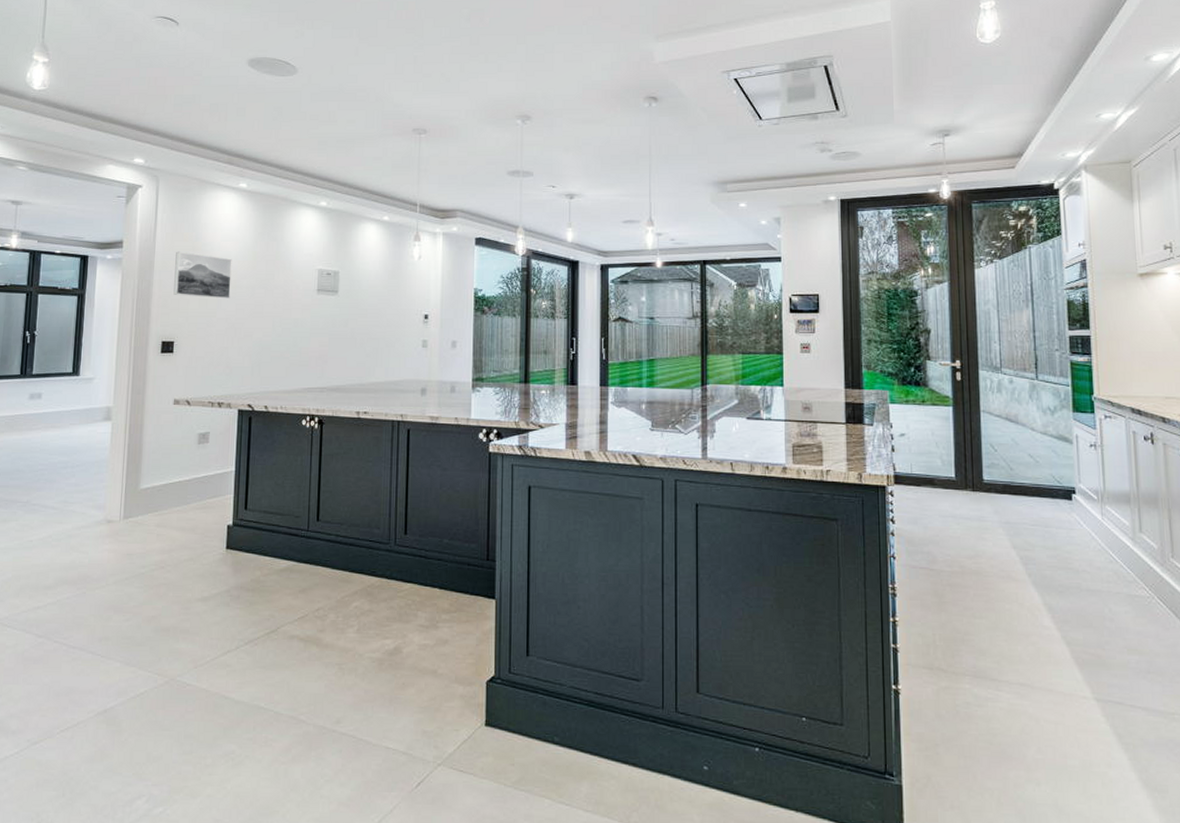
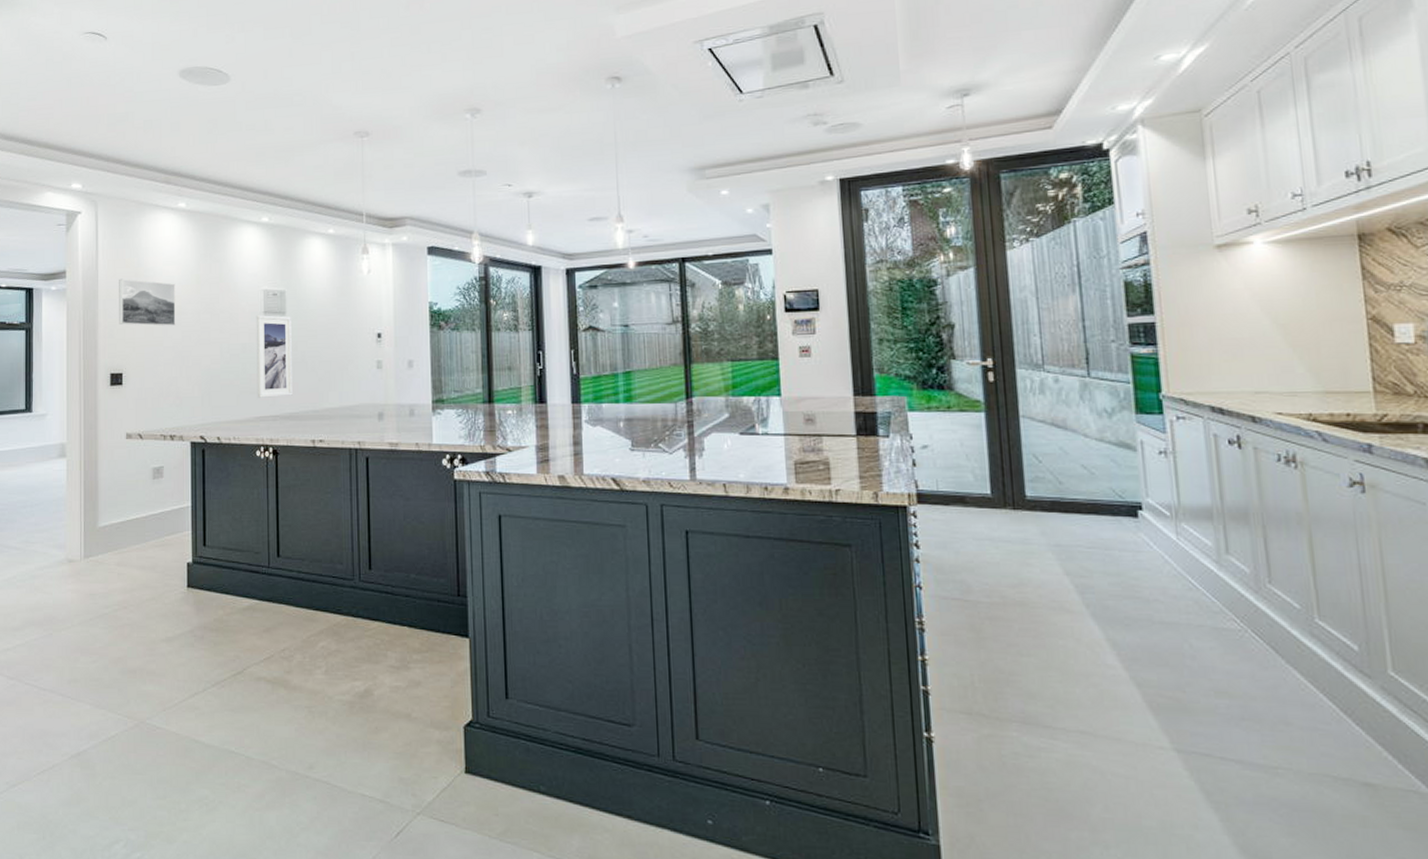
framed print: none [306,293,343,370] -> present [256,315,293,398]

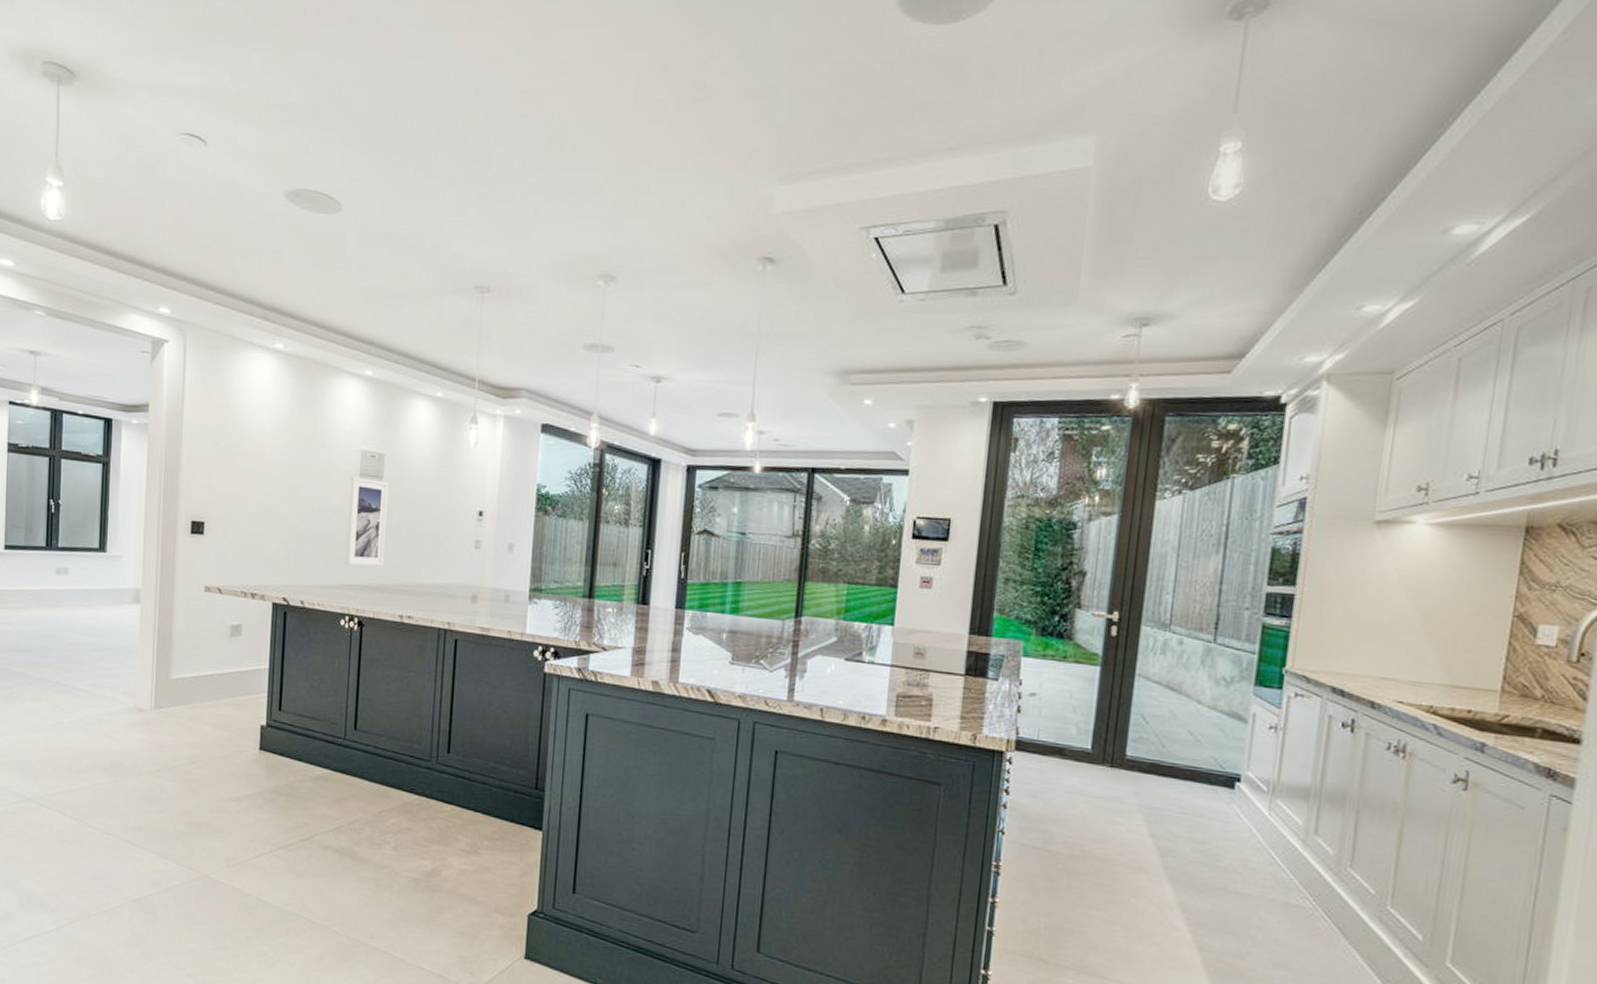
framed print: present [119,278,176,326] -> none [203,419,267,478]

